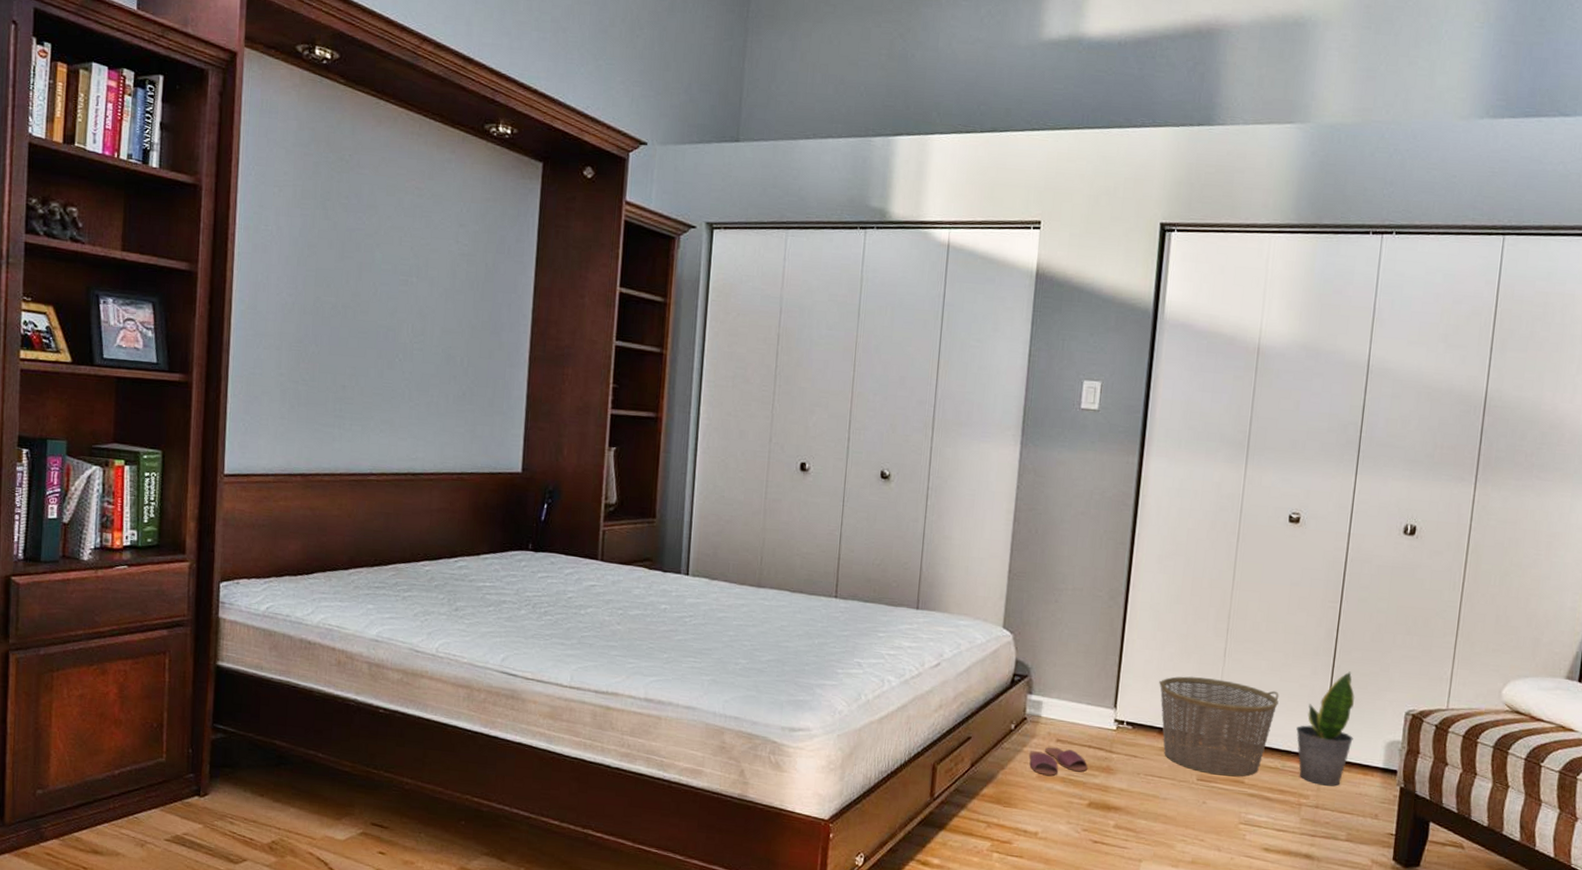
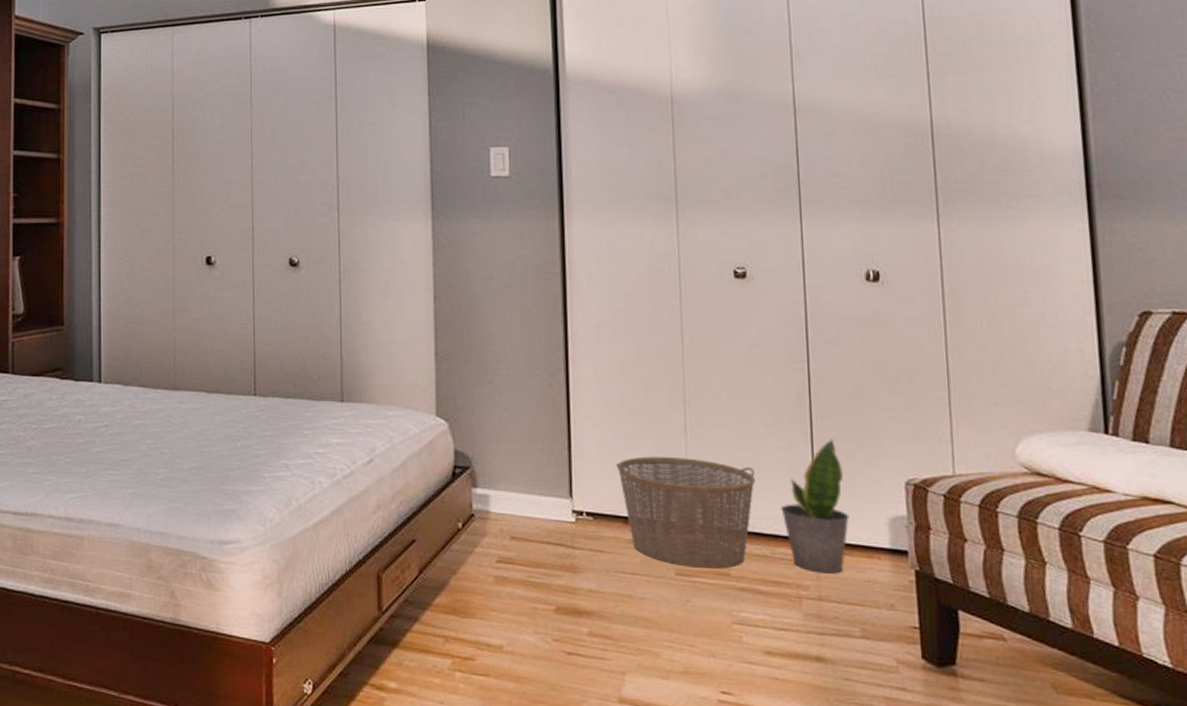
slippers: present [1029,747,1087,776] -> none [482,546,549,579]

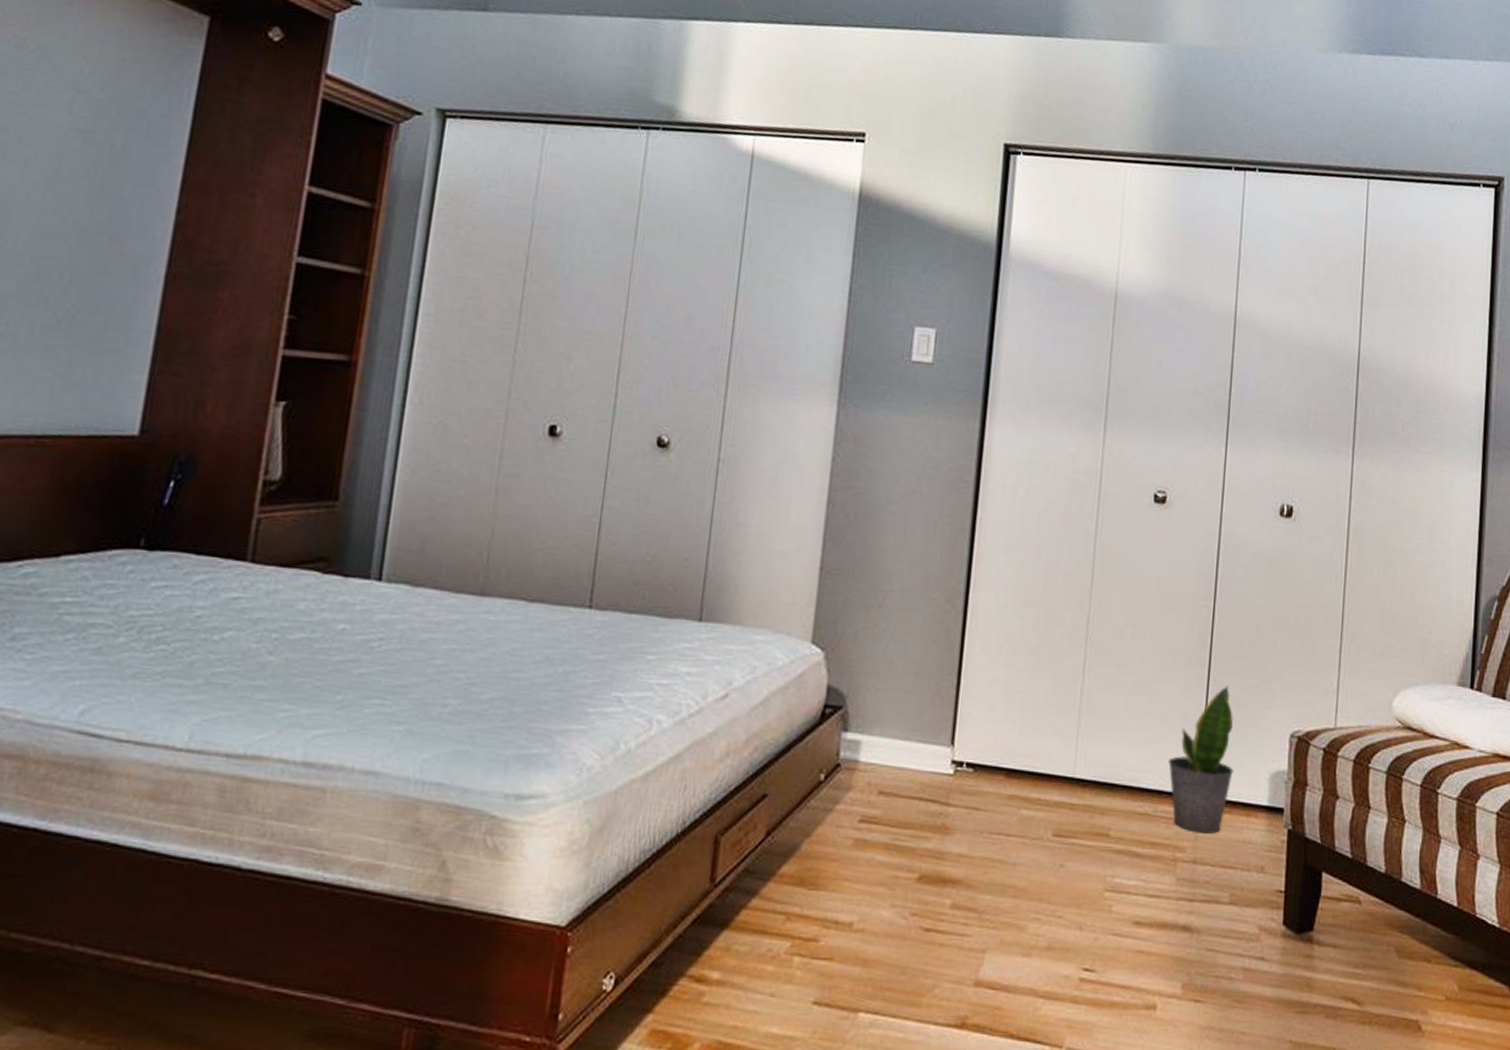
basket: present [616,456,755,569] -> none [1006,699,1148,829]

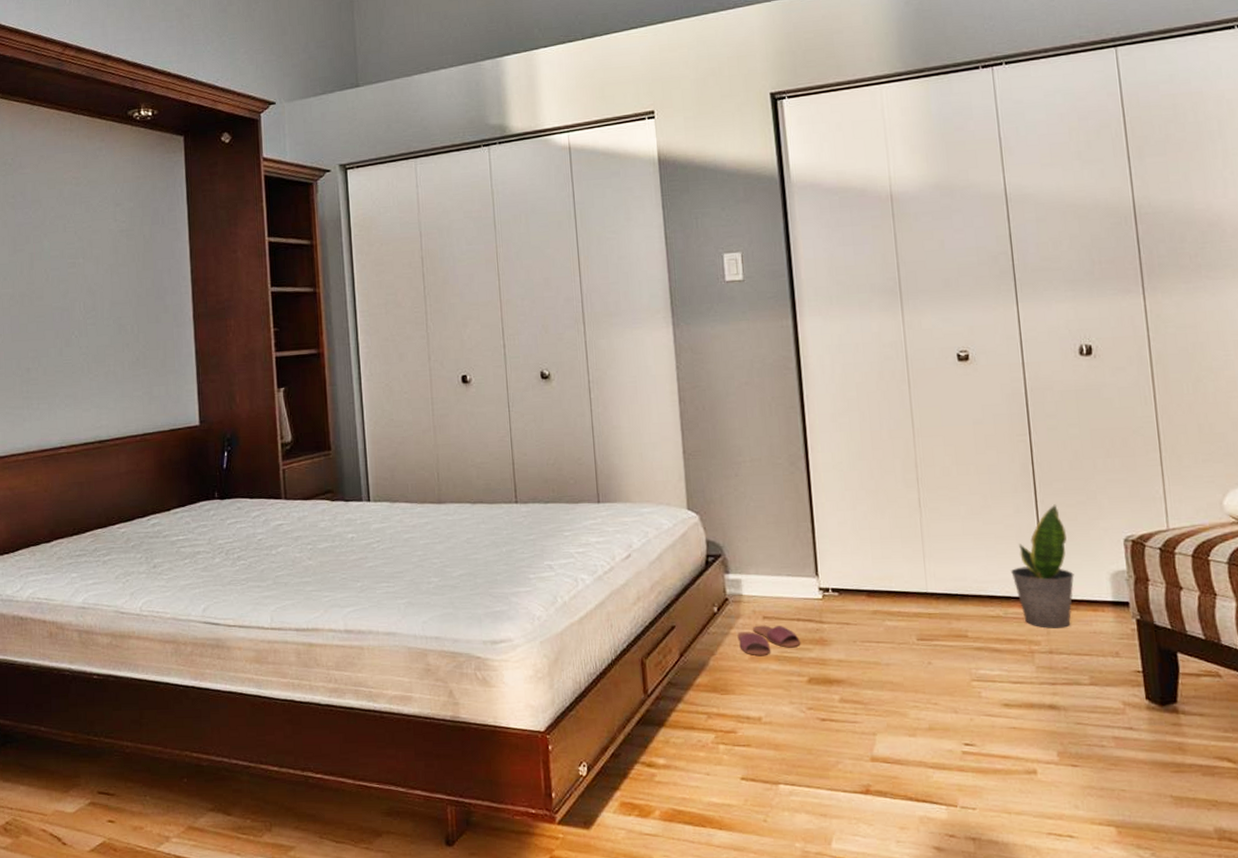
slippers: none [843,802,917,842] -> present [737,625,800,655]

